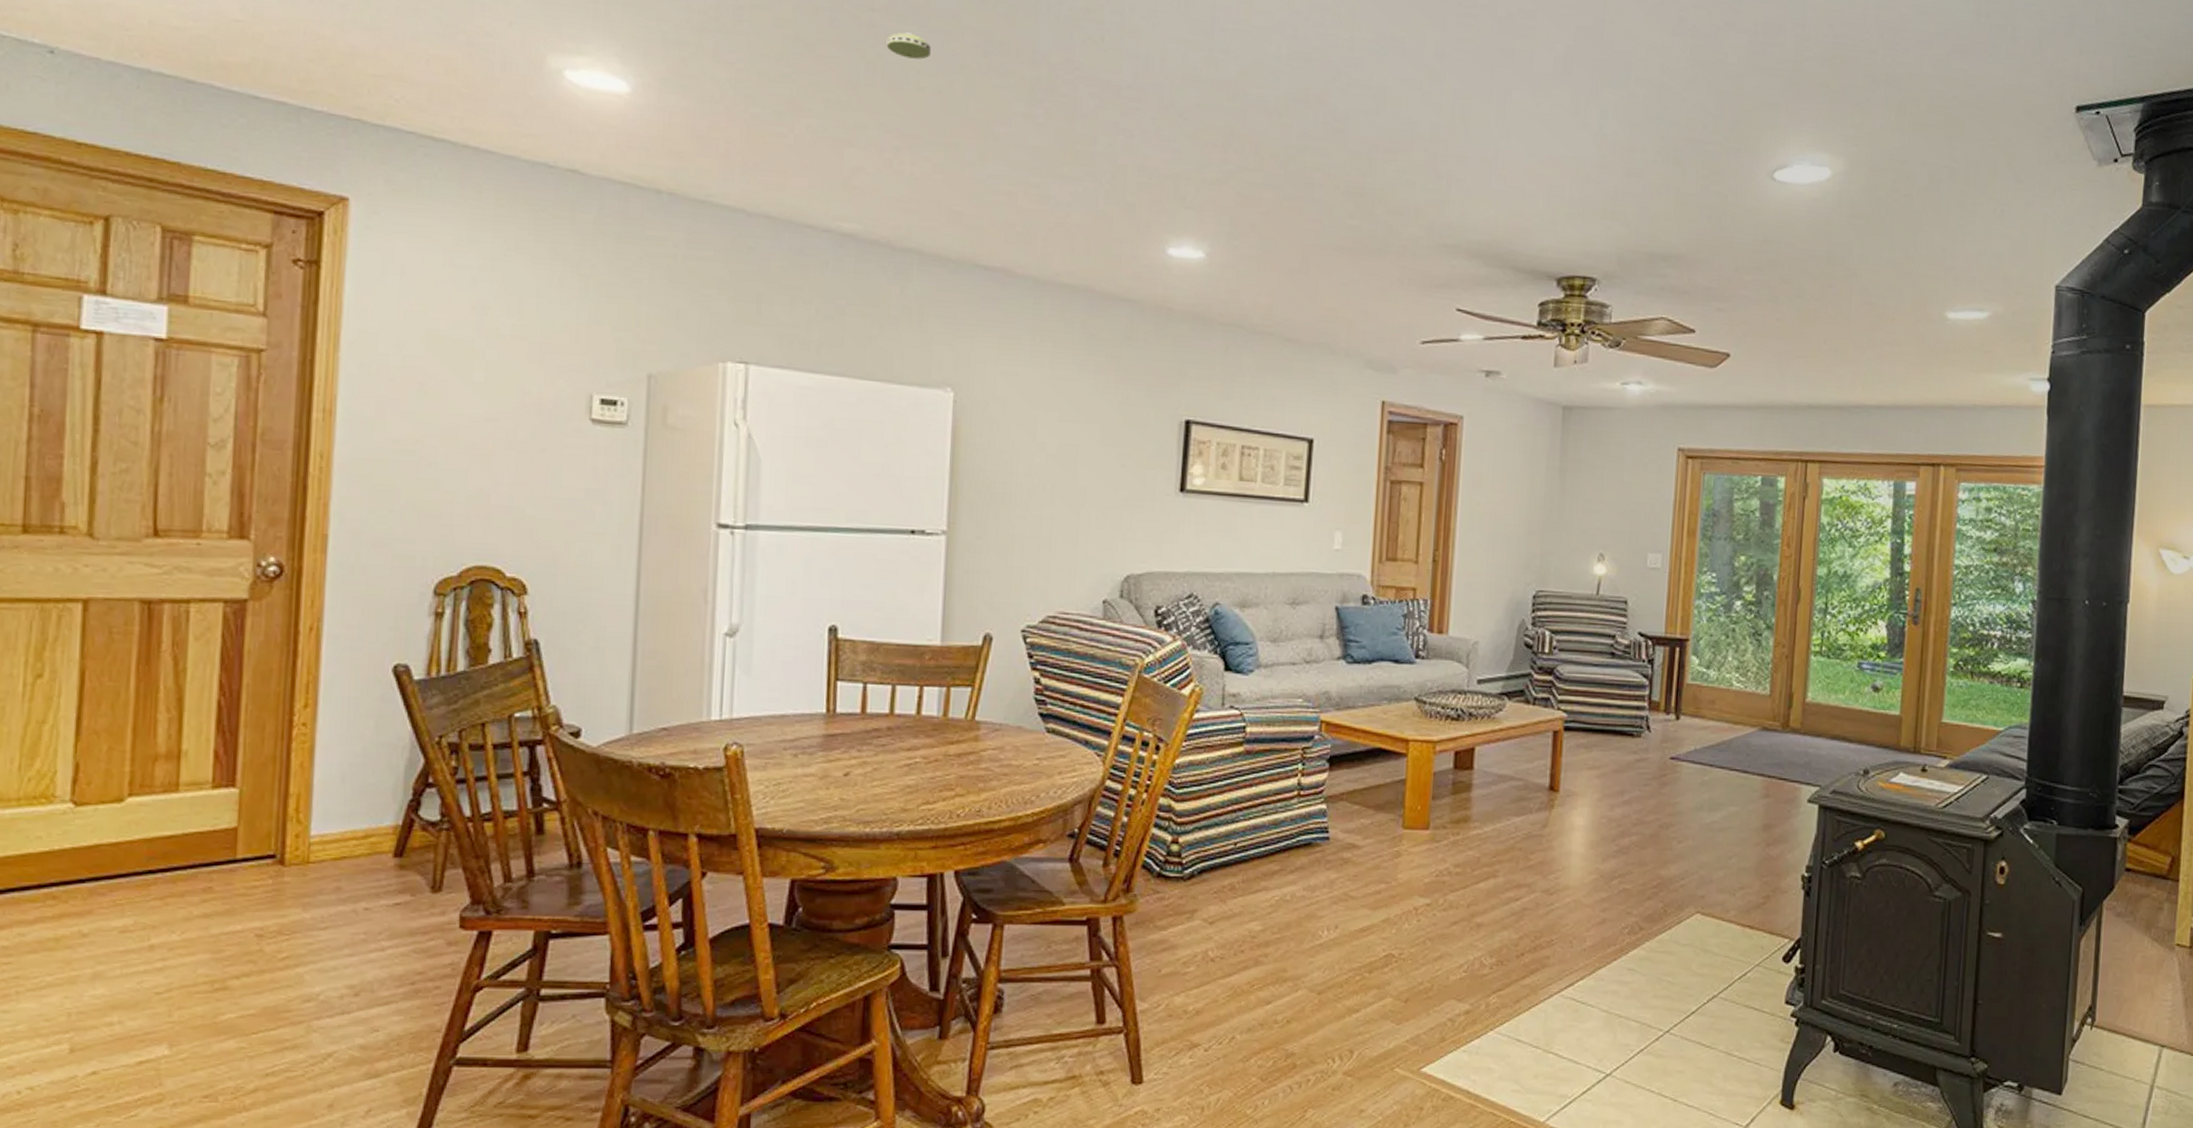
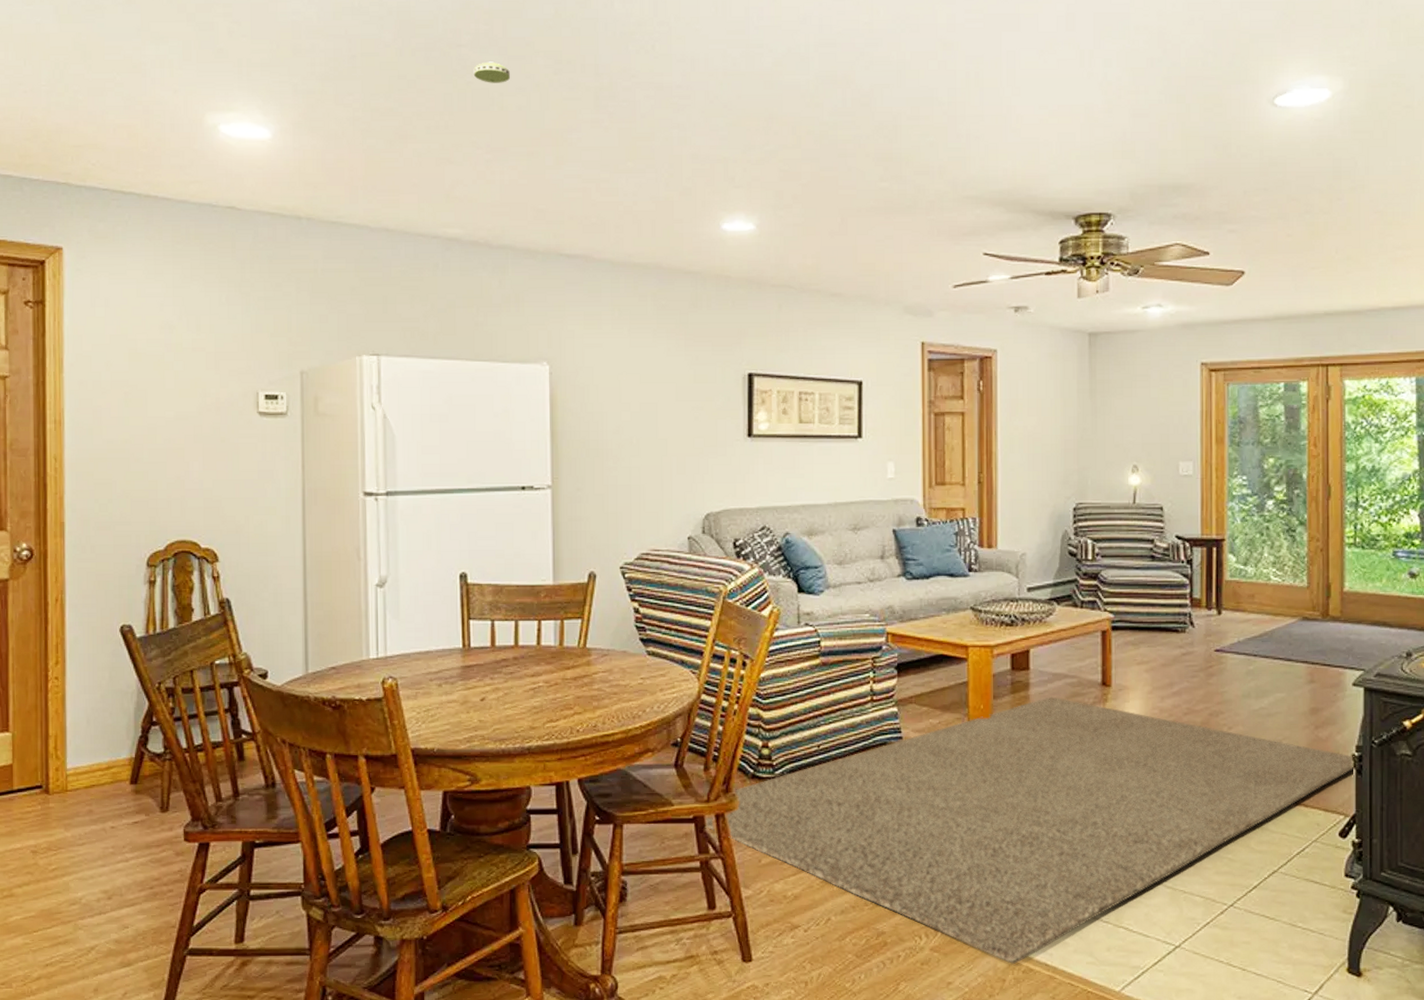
rug: none [1100,800,1804,1091] -> present [705,696,1356,964]

